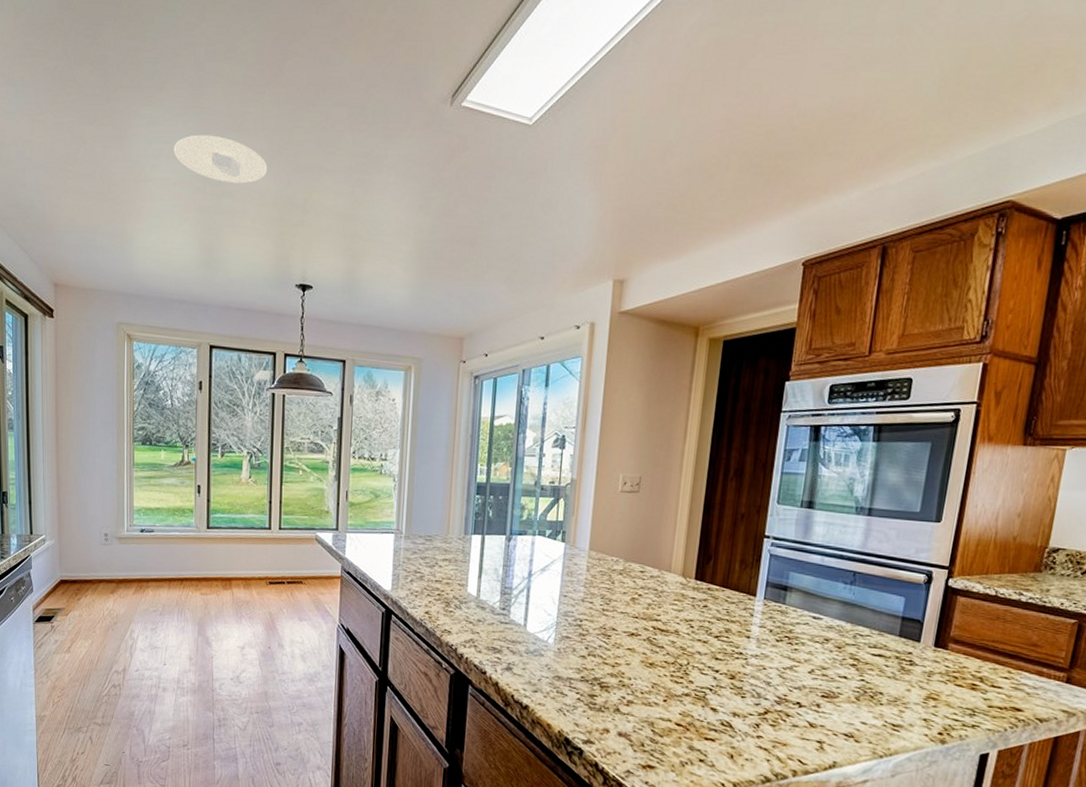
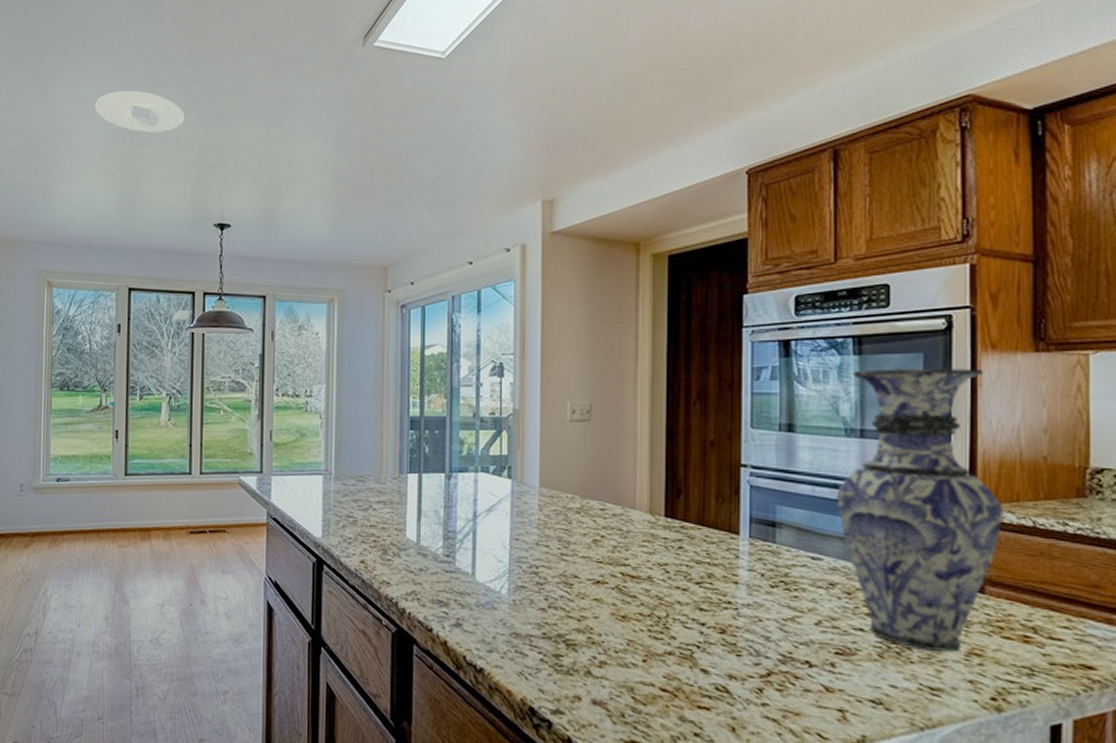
vase: none [840,455,979,696] -> present [836,367,1004,652]

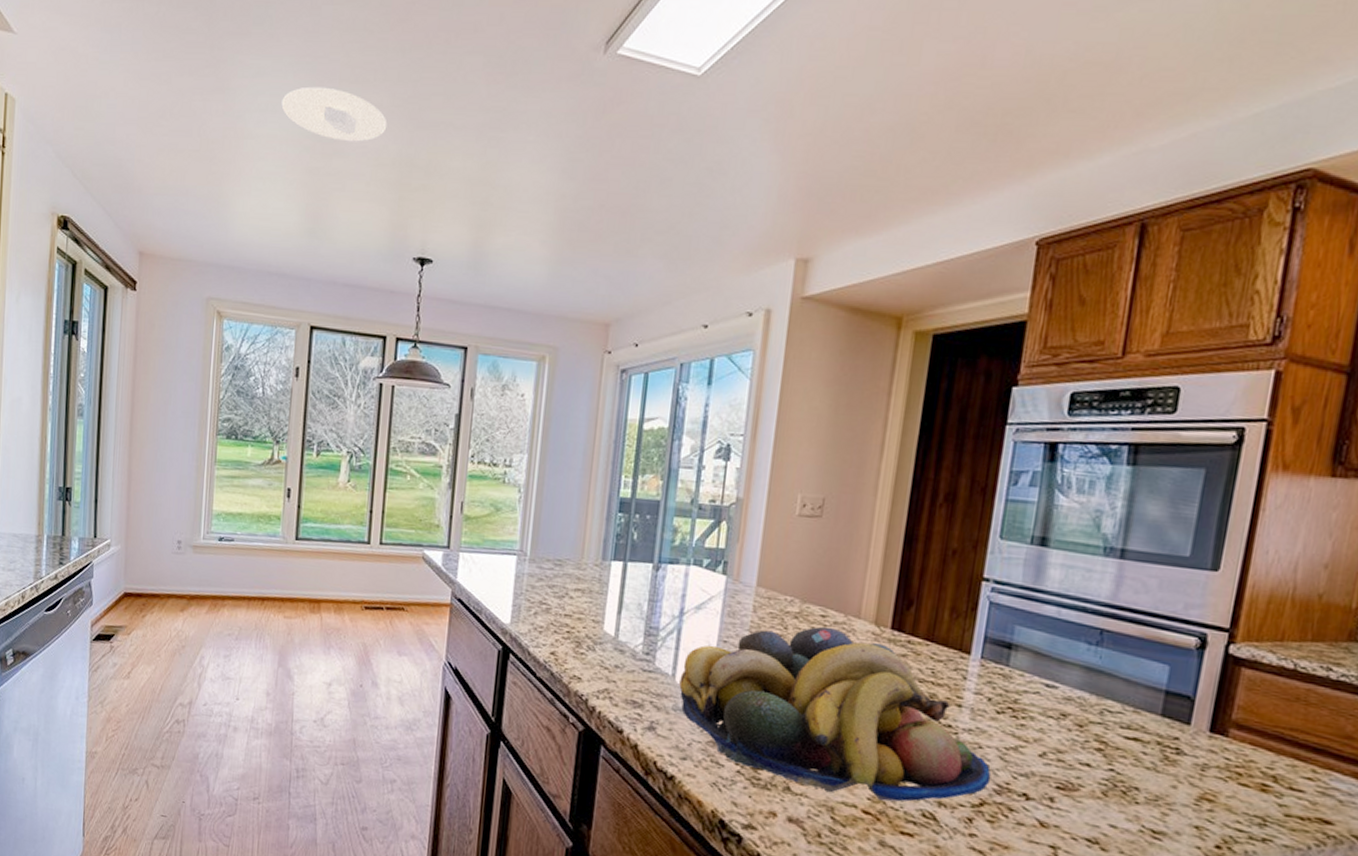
fruit bowl: none [479,519,774,678] -> present [679,626,991,802]
vase: present [836,367,1004,652] -> none [1082,482,1271,796]

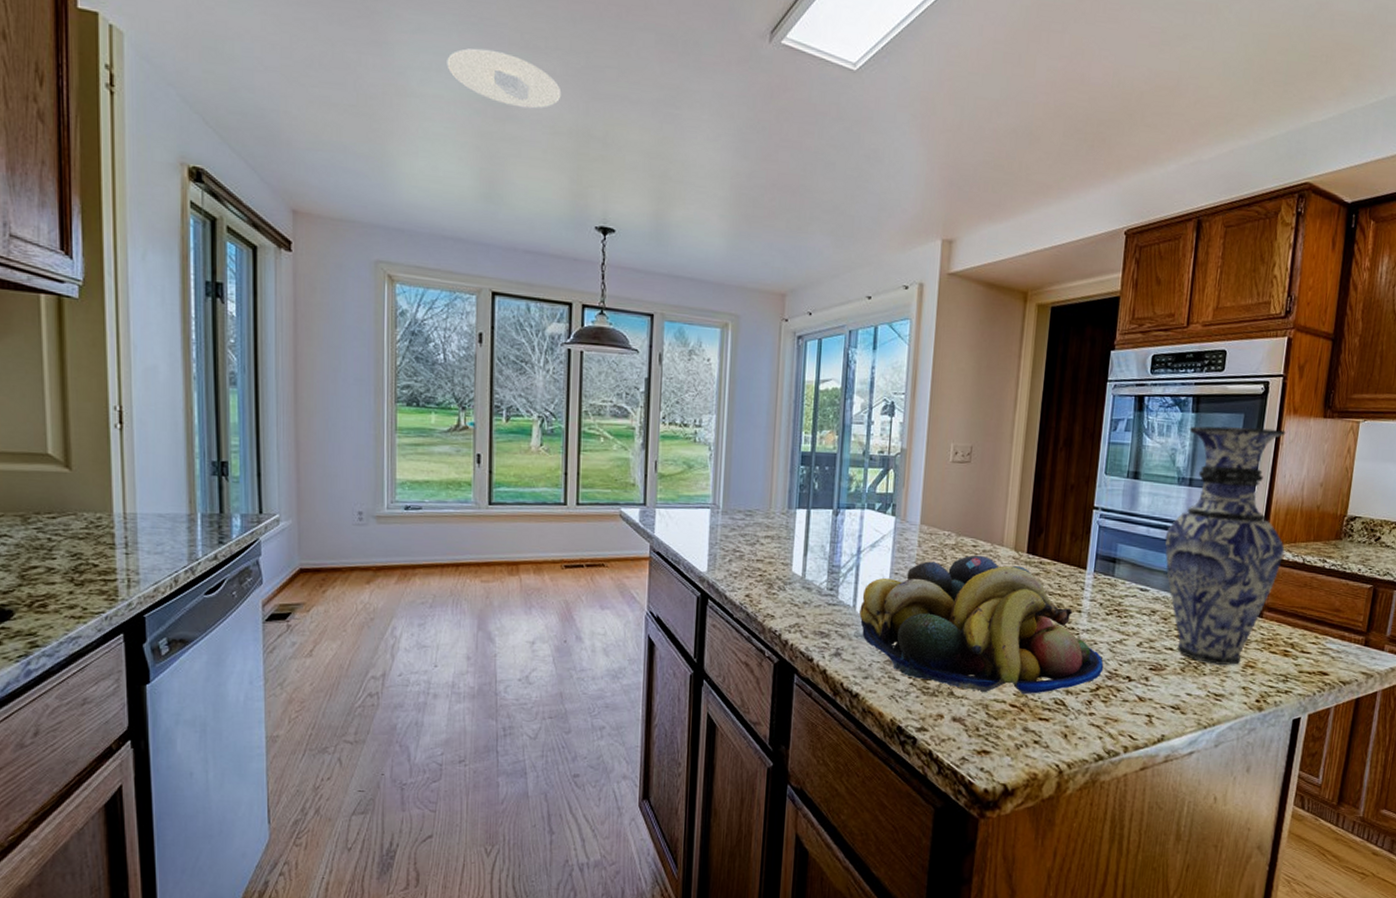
vase: none [1082,482,1271,796] -> present [1165,426,1286,666]

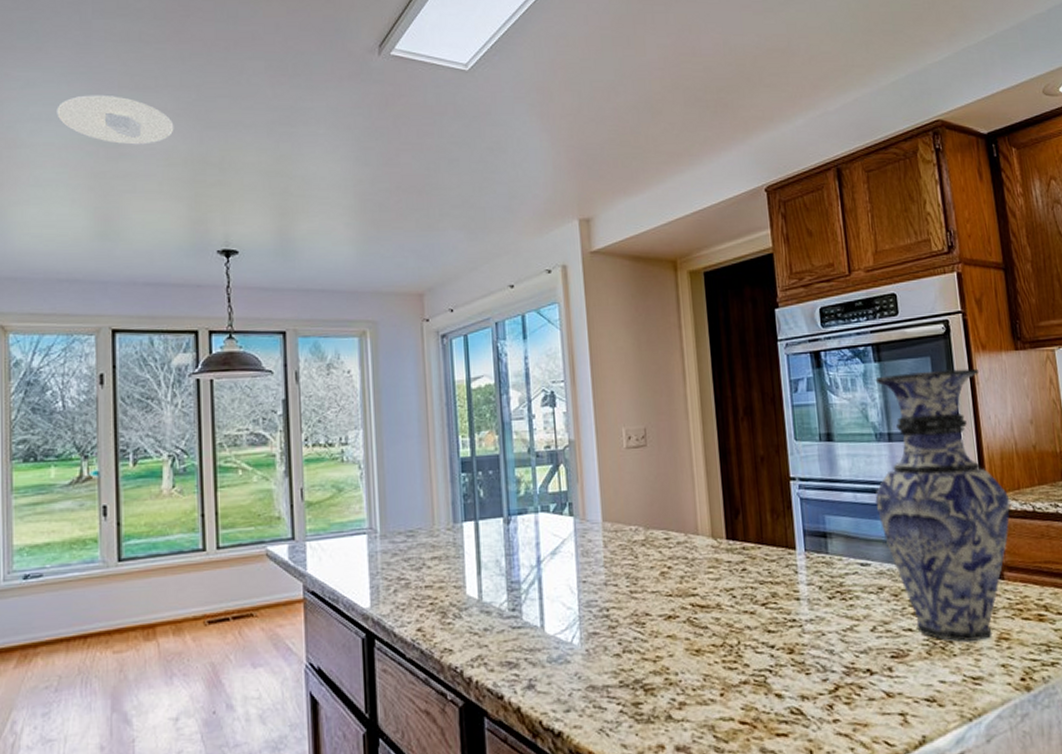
fruit bowl: present [859,555,1104,695] -> none [549,548,839,712]

